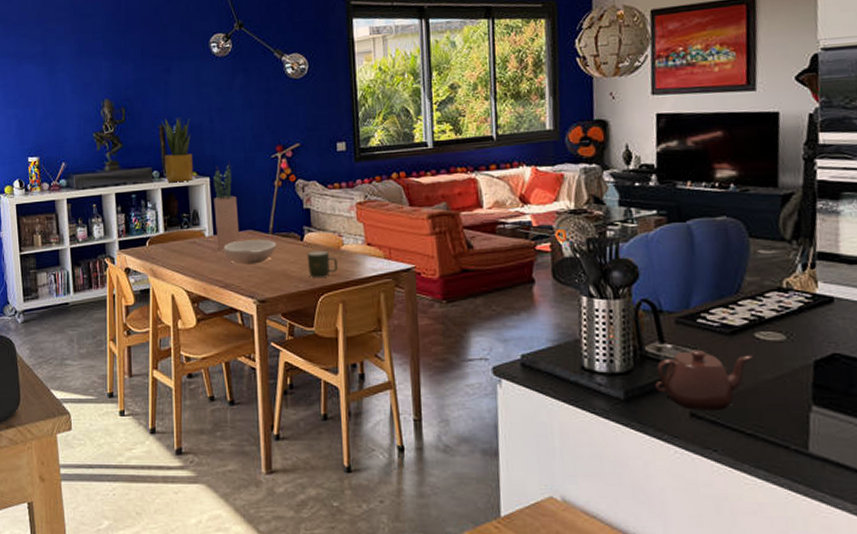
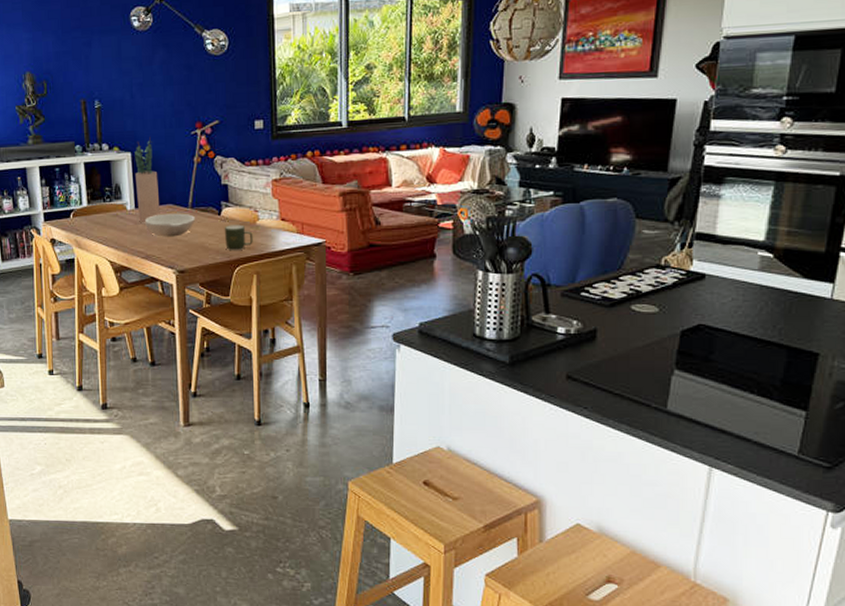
planter: present [161,117,194,183] -> none [83,91,116,157]
teapot: present [655,349,754,410] -> none [538,319,628,373]

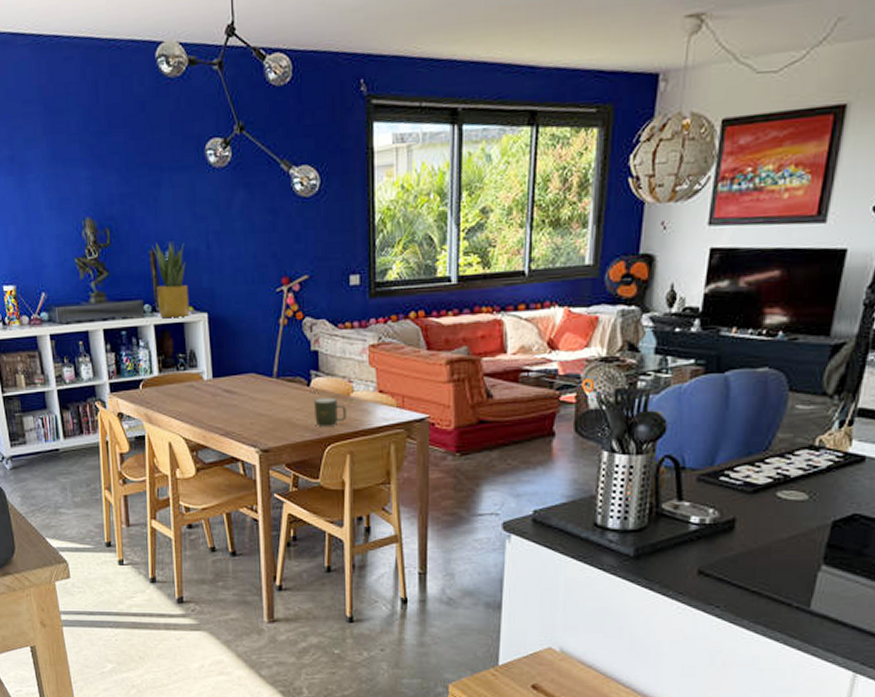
planter: none [83,91,116,157] -> present [152,241,190,319]
vase: present [135,136,160,223] -> none [212,294,241,395]
bowl: present [145,213,195,237] -> none [224,383,281,411]

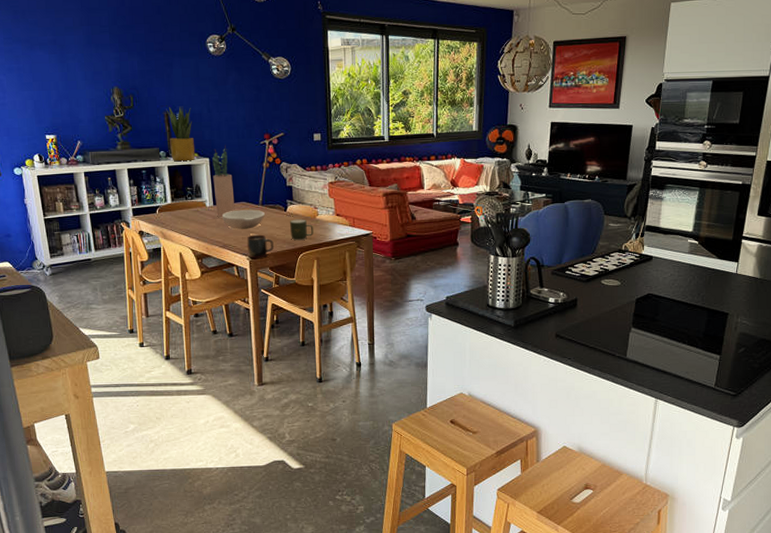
vase: none [212,294,241,395] -> present [212,145,235,218]
bowl: none [224,383,281,411] -> present [222,209,265,229]
mug: none [255,418,292,451] -> present [246,234,274,258]

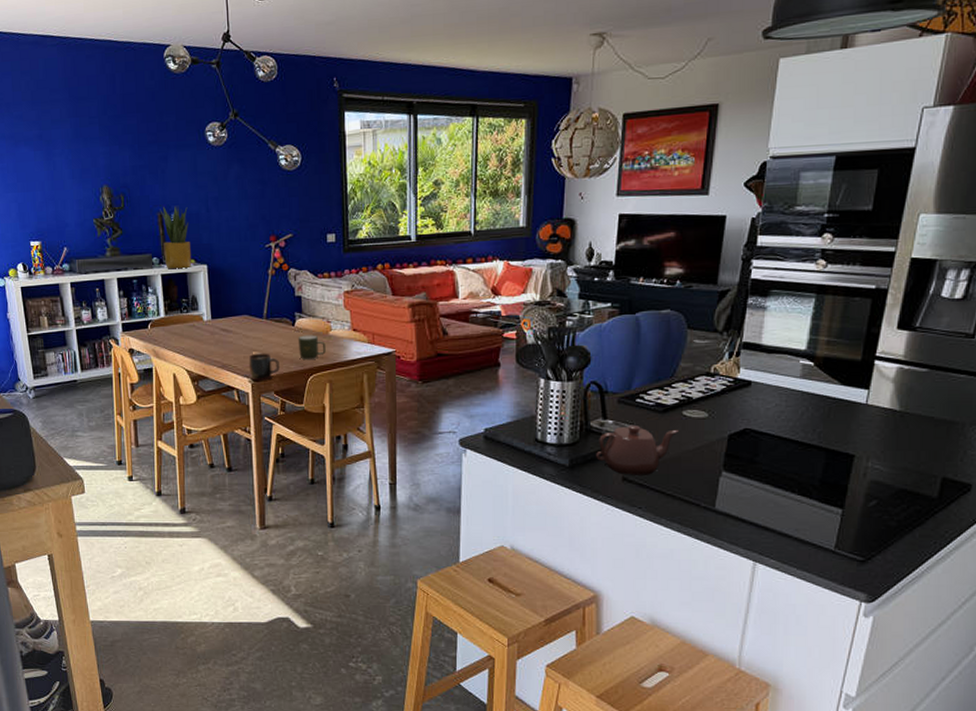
vase: present [212,145,235,218] -> none [211,249,236,334]
bowl: present [222,209,265,229] -> none [221,324,270,347]
teapot: none [535,292,599,333] -> present [596,424,680,475]

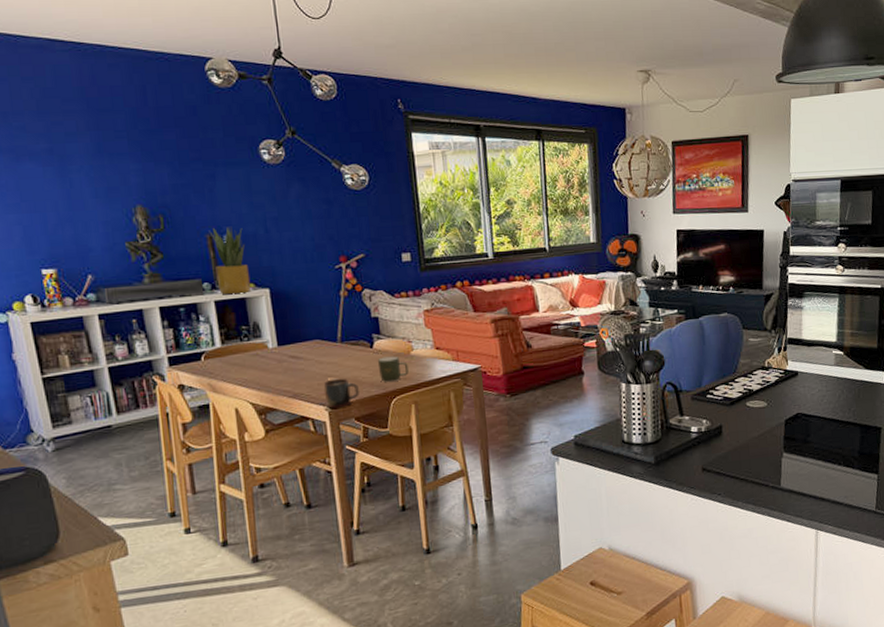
teapot: present [596,424,680,475] -> none [677,418,746,466]

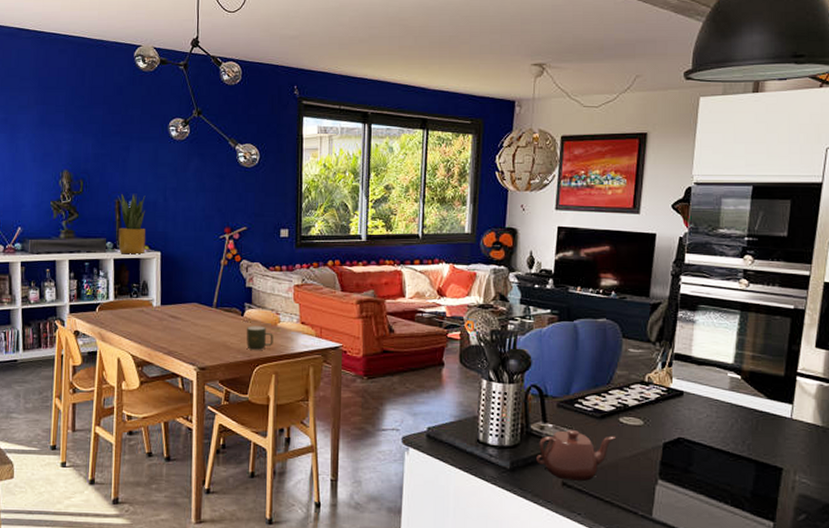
mug: present [323,378,359,408] -> none [195,341,226,369]
teapot: none [677,418,746,466] -> present [536,429,617,481]

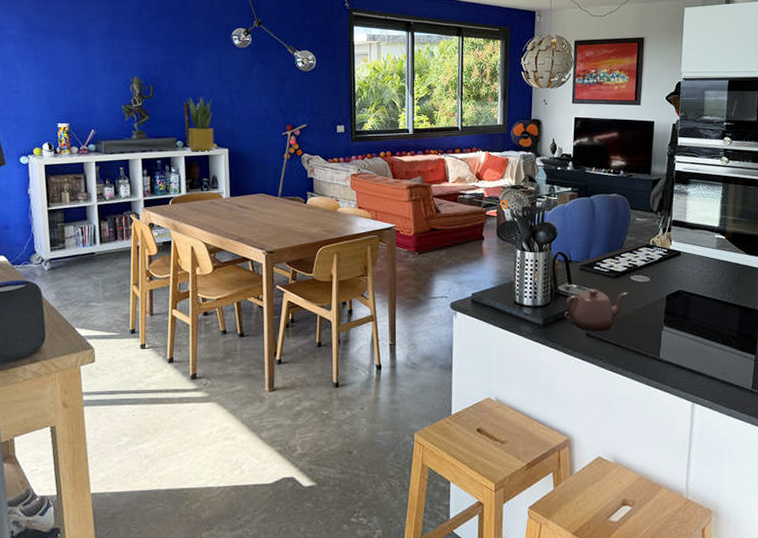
mug: present [246,325,273,351] -> none [309,211,334,234]

